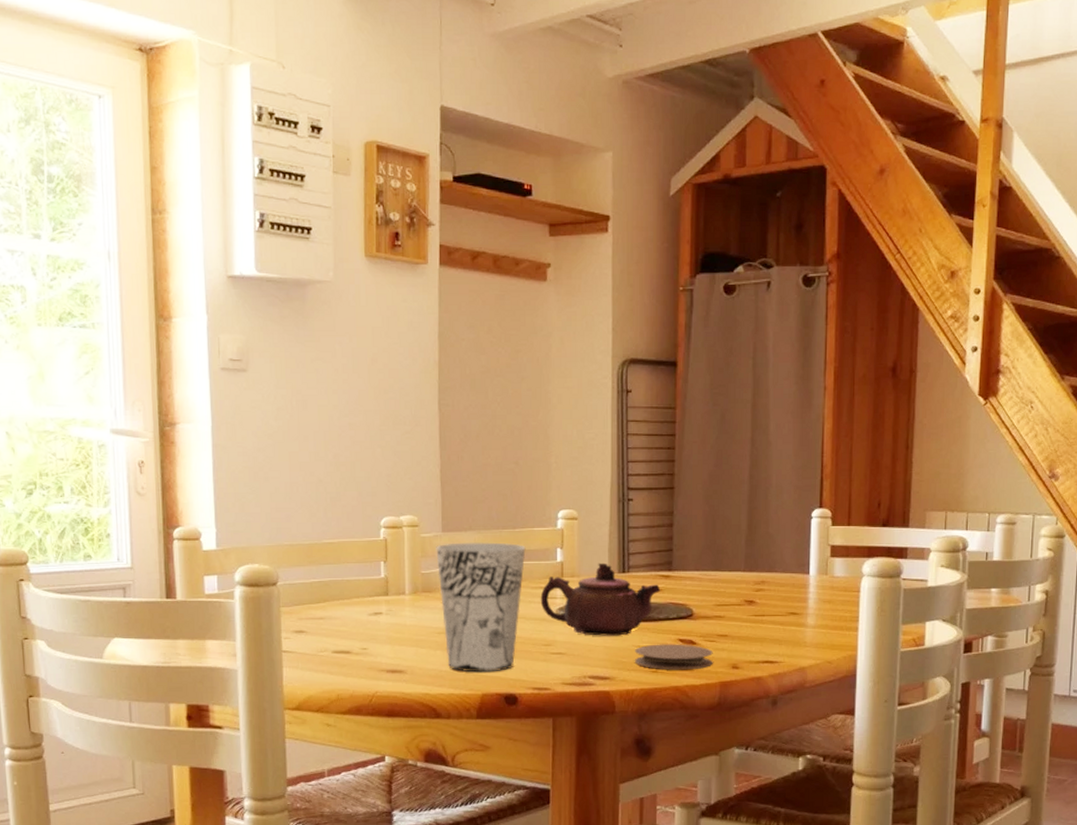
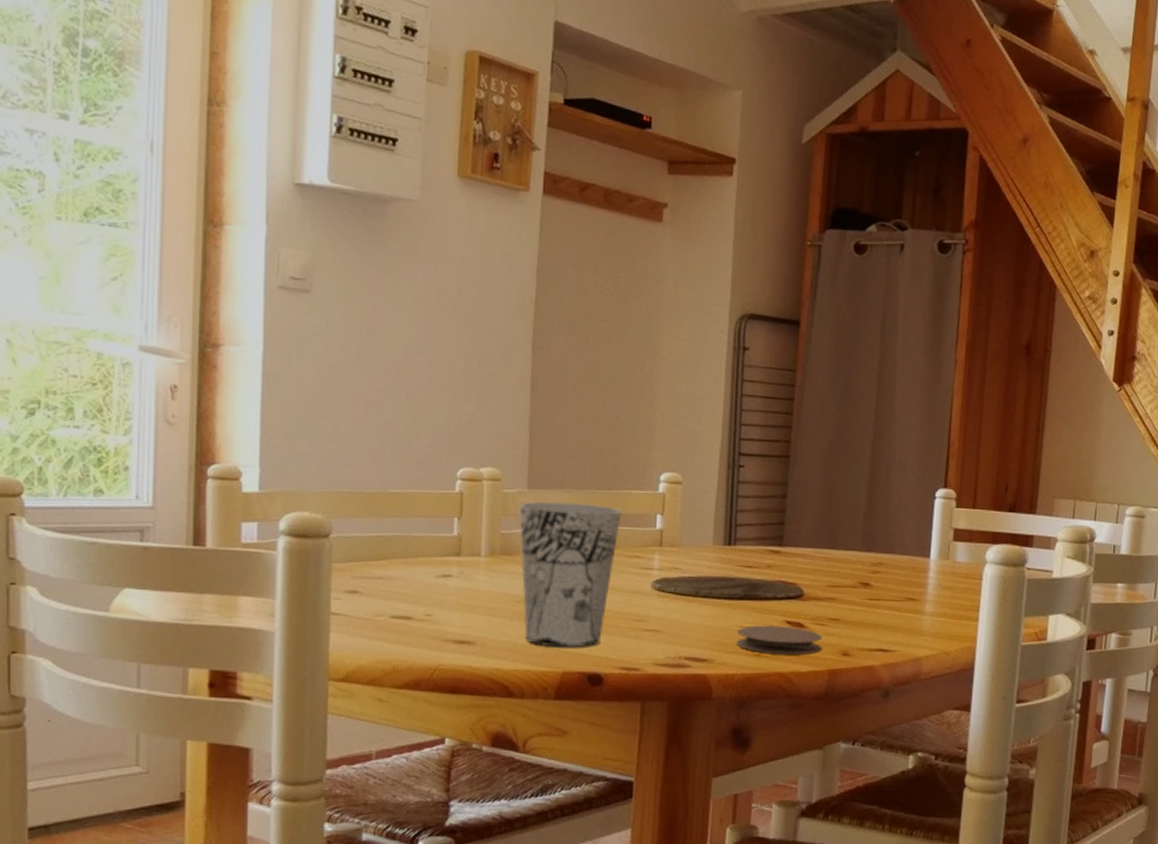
teapot: present [540,563,661,636] -> none [635,533,770,614]

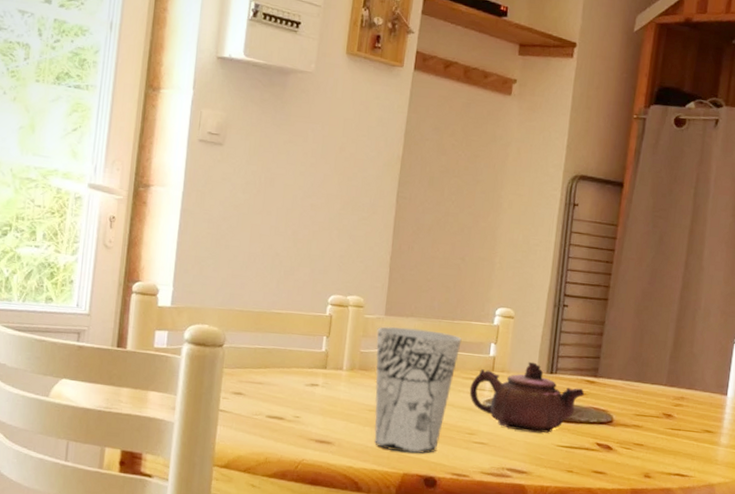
teapot: none [635,533,770,614] -> present [469,361,585,433]
coaster: present [735,625,823,655] -> none [551,445,628,474]

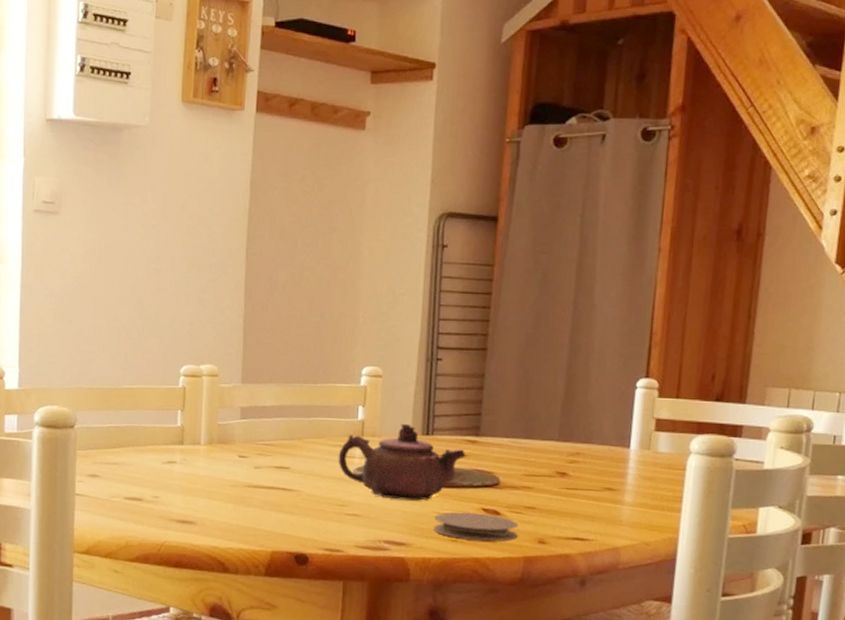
cup: present [374,326,462,454] -> none [234,395,326,530]
coaster: none [551,445,628,474] -> present [433,512,519,542]

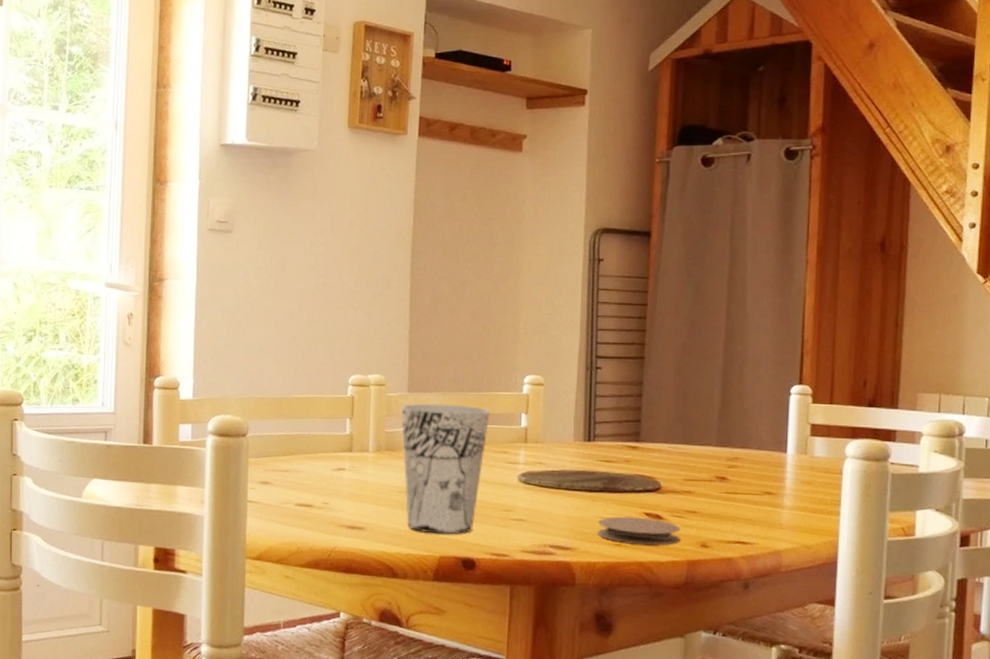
cup: none [234,395,326,530] -> present [401,403,490,535]
teapot: present [338,423,466,501] -> none [502,430,627,506]

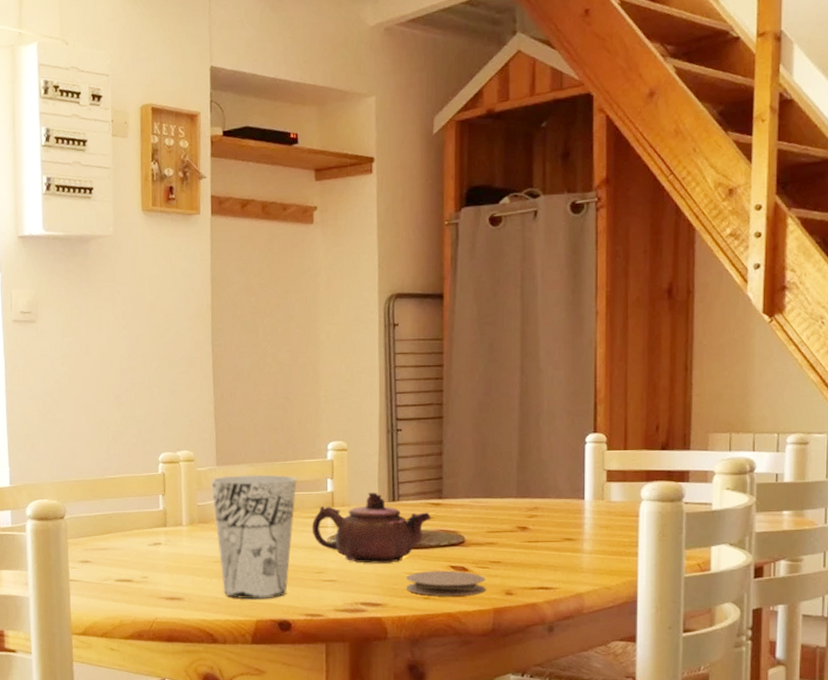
teapot: none [502,430,627,506] -> present [311,492,431,564]

